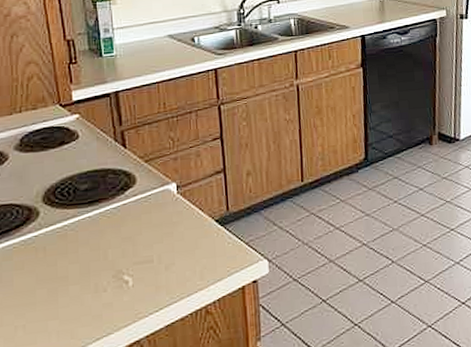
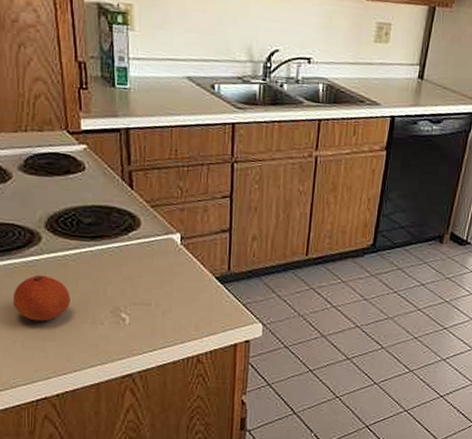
fruit: none [12,250,71,301] -> present [12,275,71,322]

